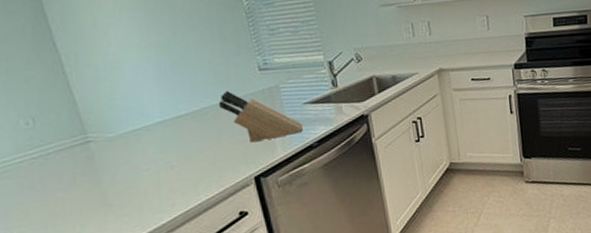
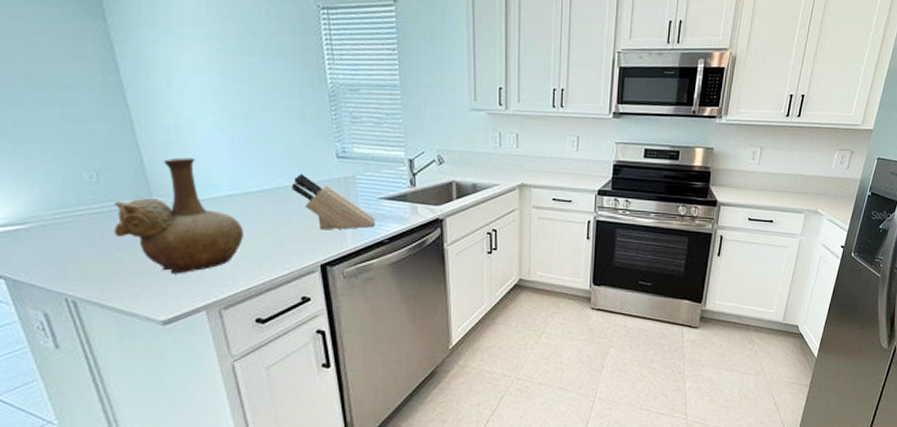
vase: none [51,91,177,208] -> present [114,157,243,274]

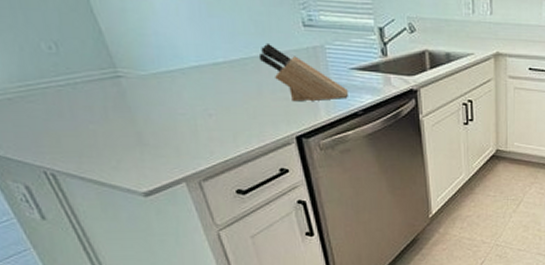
vase: present [114,157,243,274] -> none [78,27,215,147]

